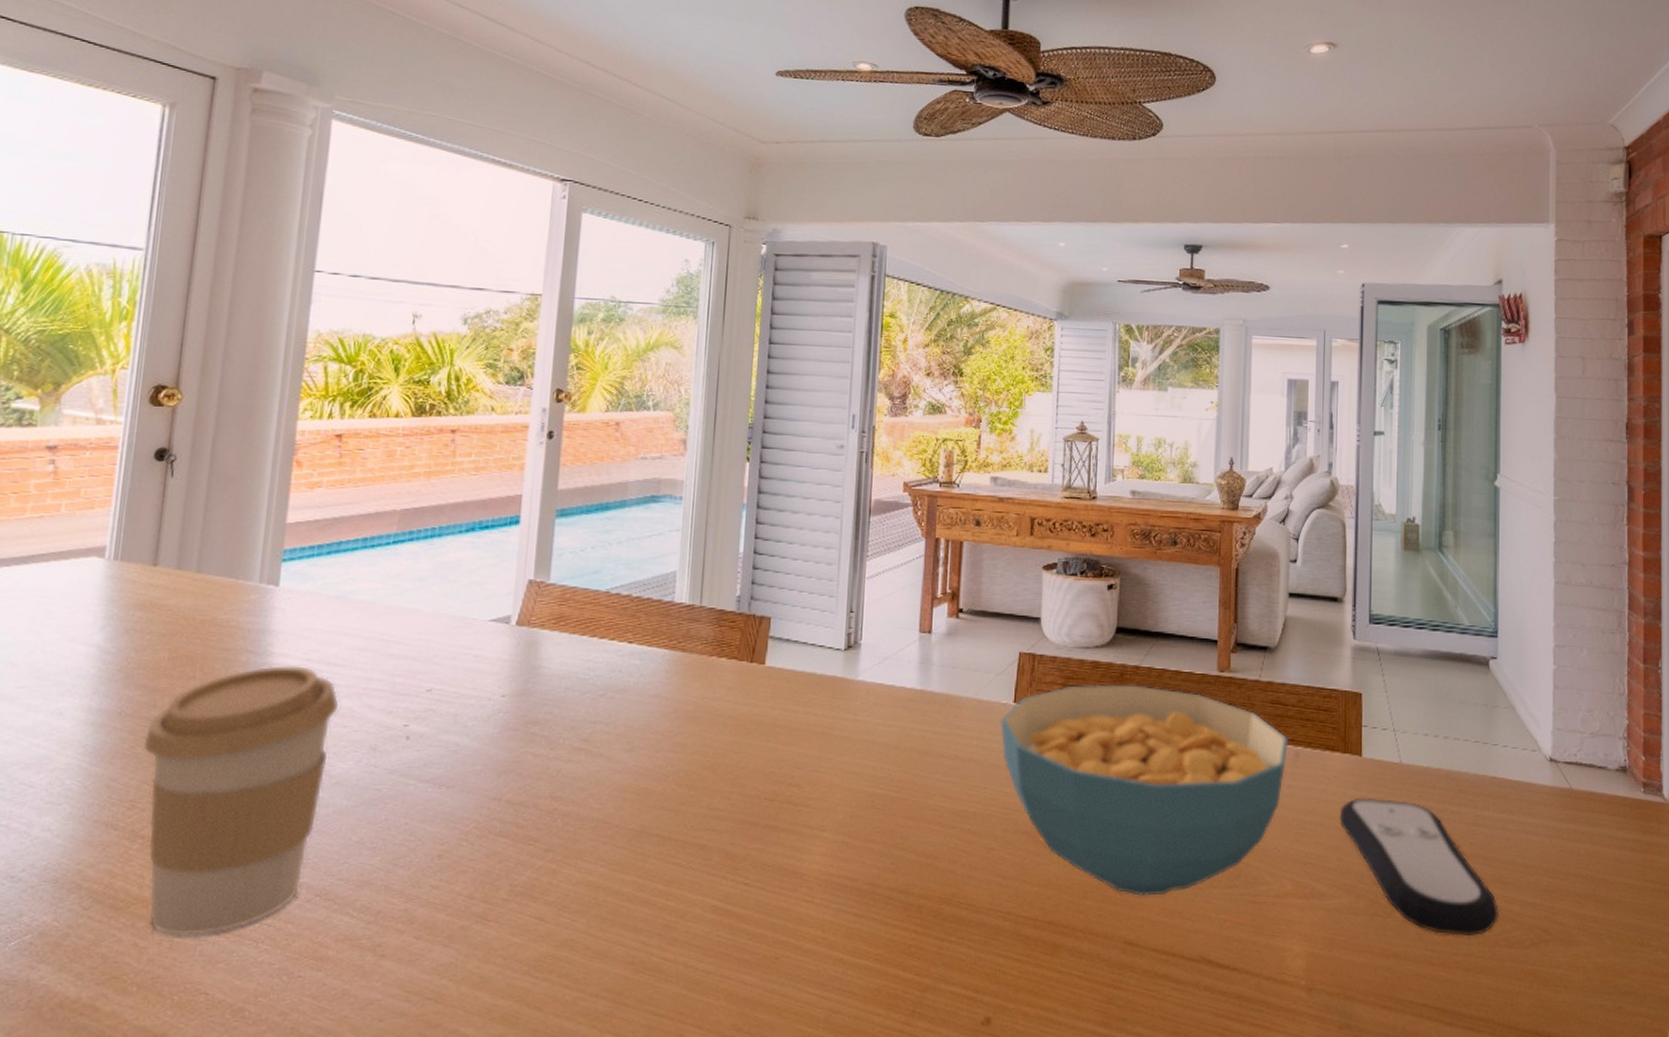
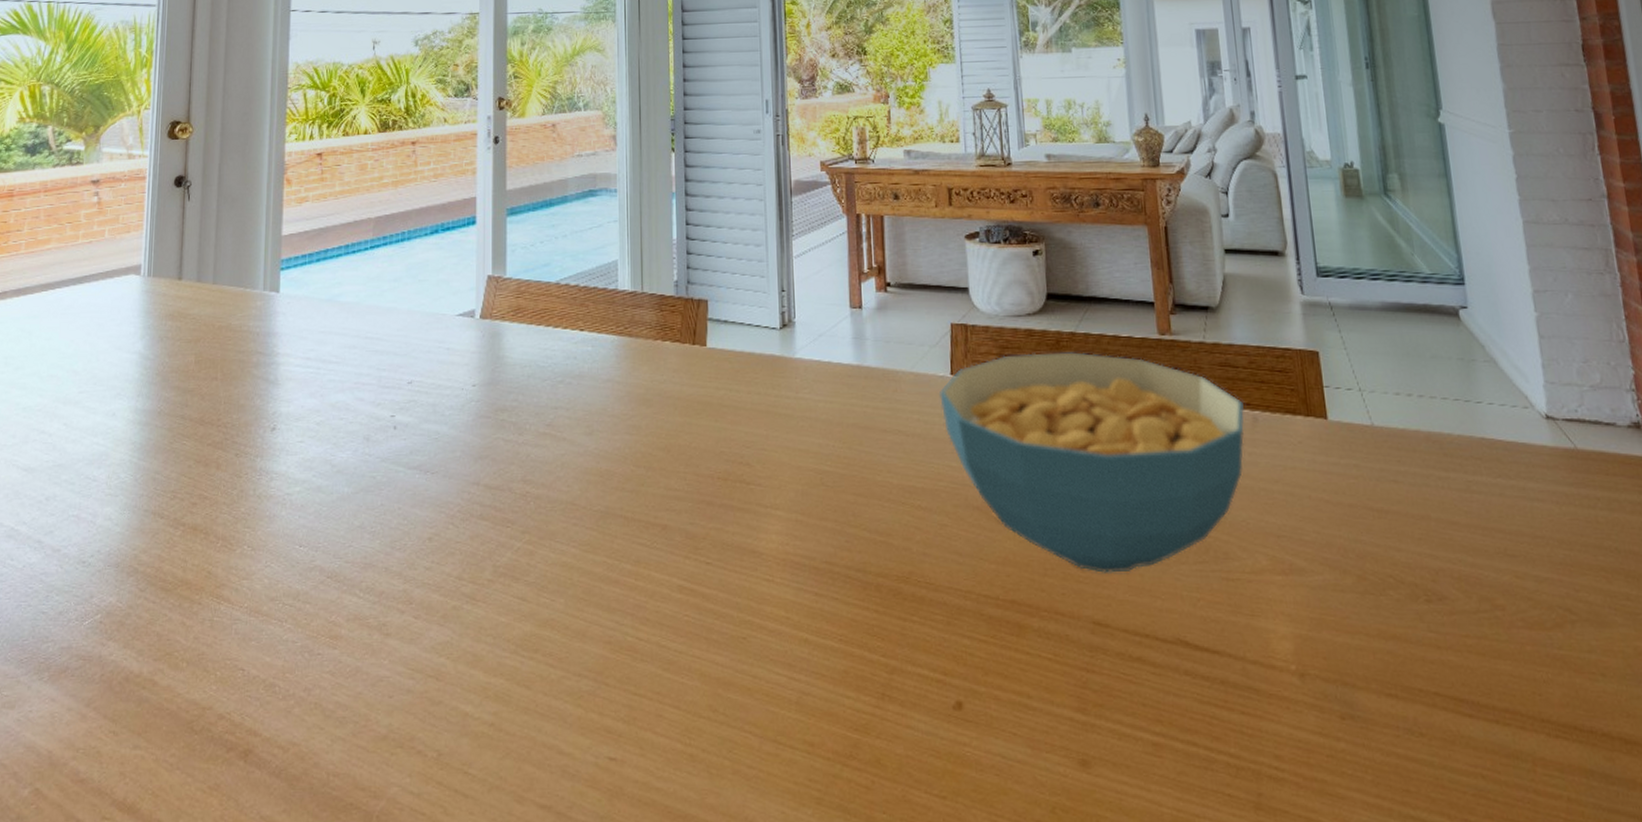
coffee cup: present [143,665,340,936] -> none [179,364,336,615]
remote control: present [1339,797,1499,937] -> none [1310,464,1510,617]

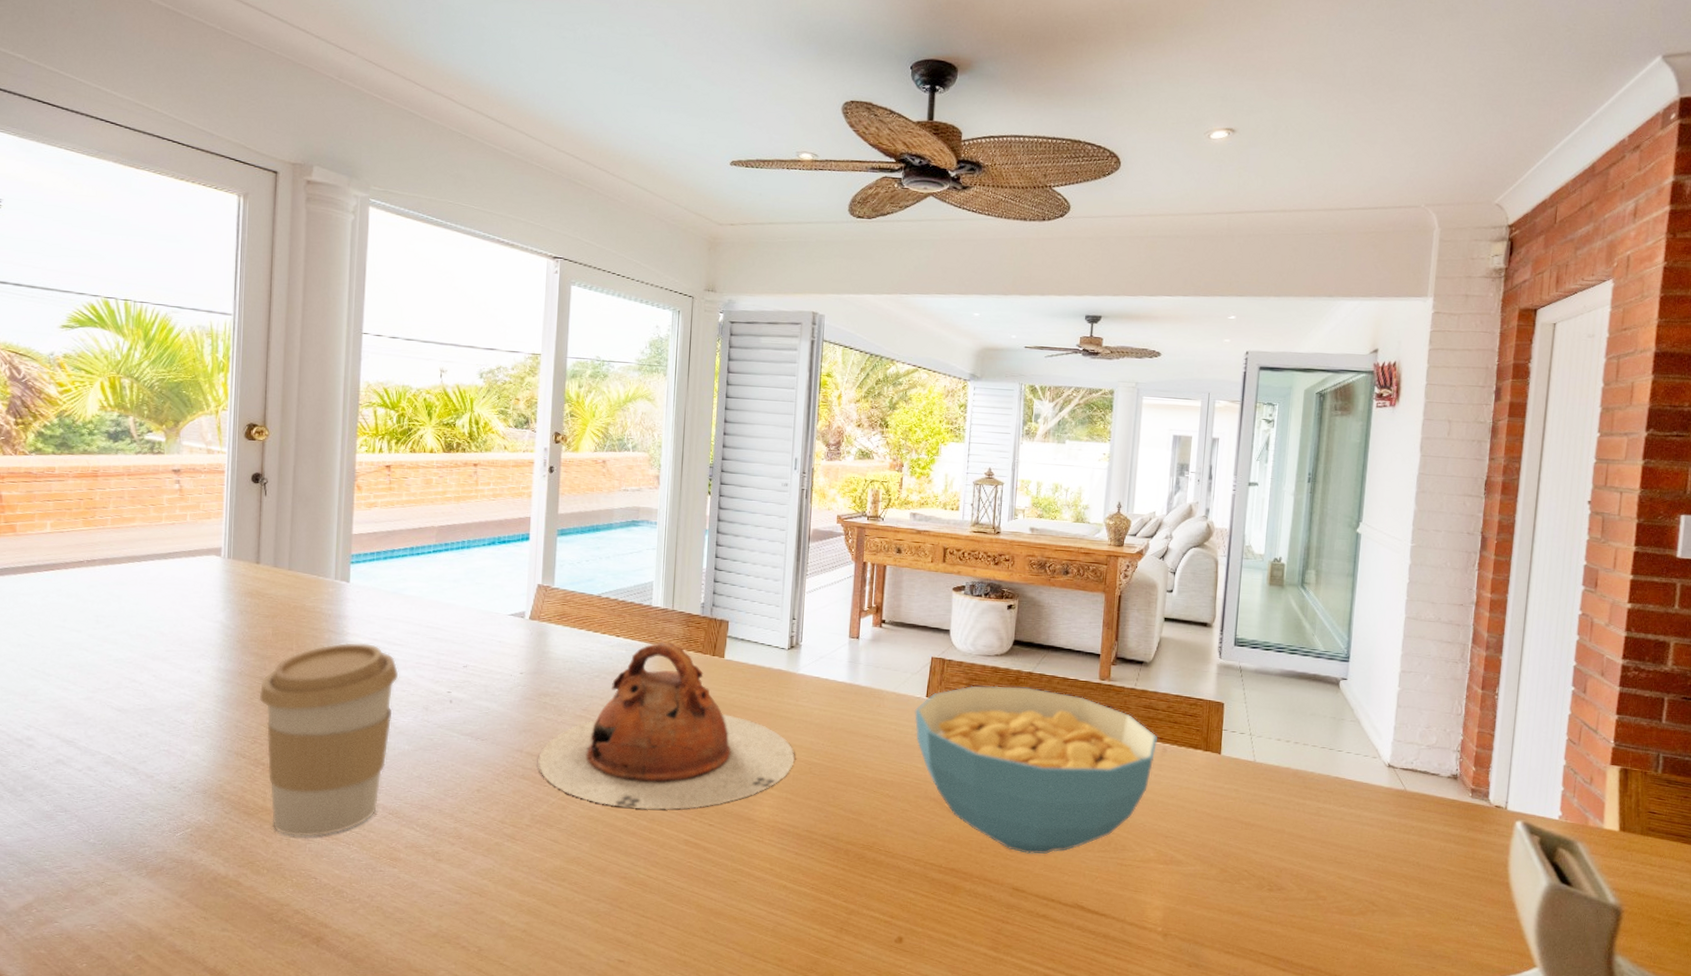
coffee cup: none [179,364,336,615] -> present [259,642,399,837]
teapot: none [497,332,802,548] -> present [537,641,795,810]

